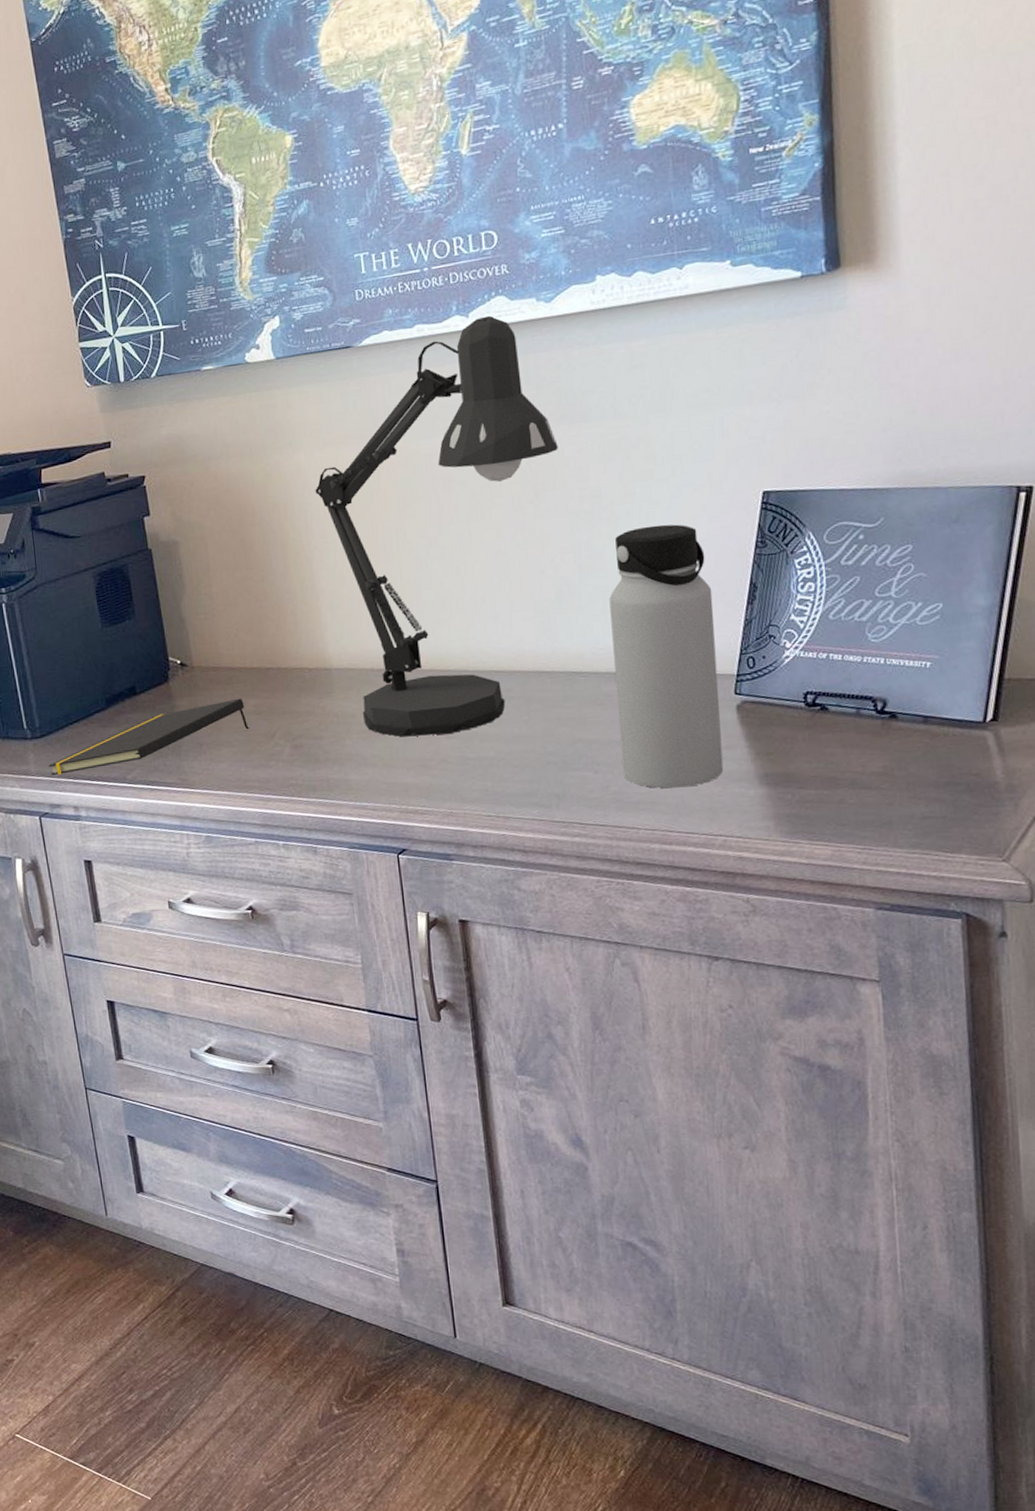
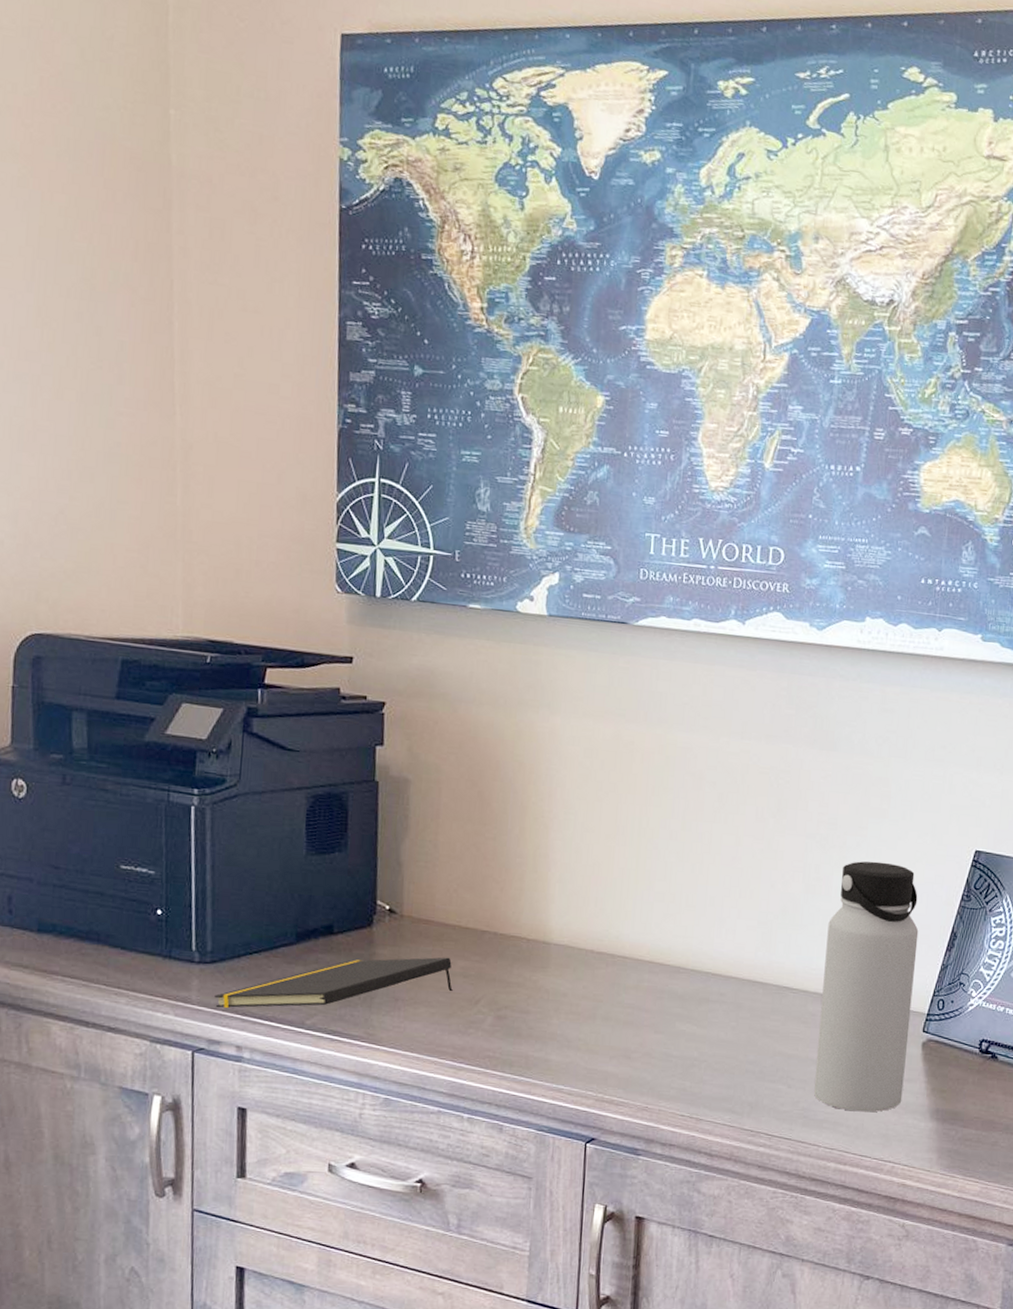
desk lamp: present [315,315,558,737] -> none [565,627,807,1028]

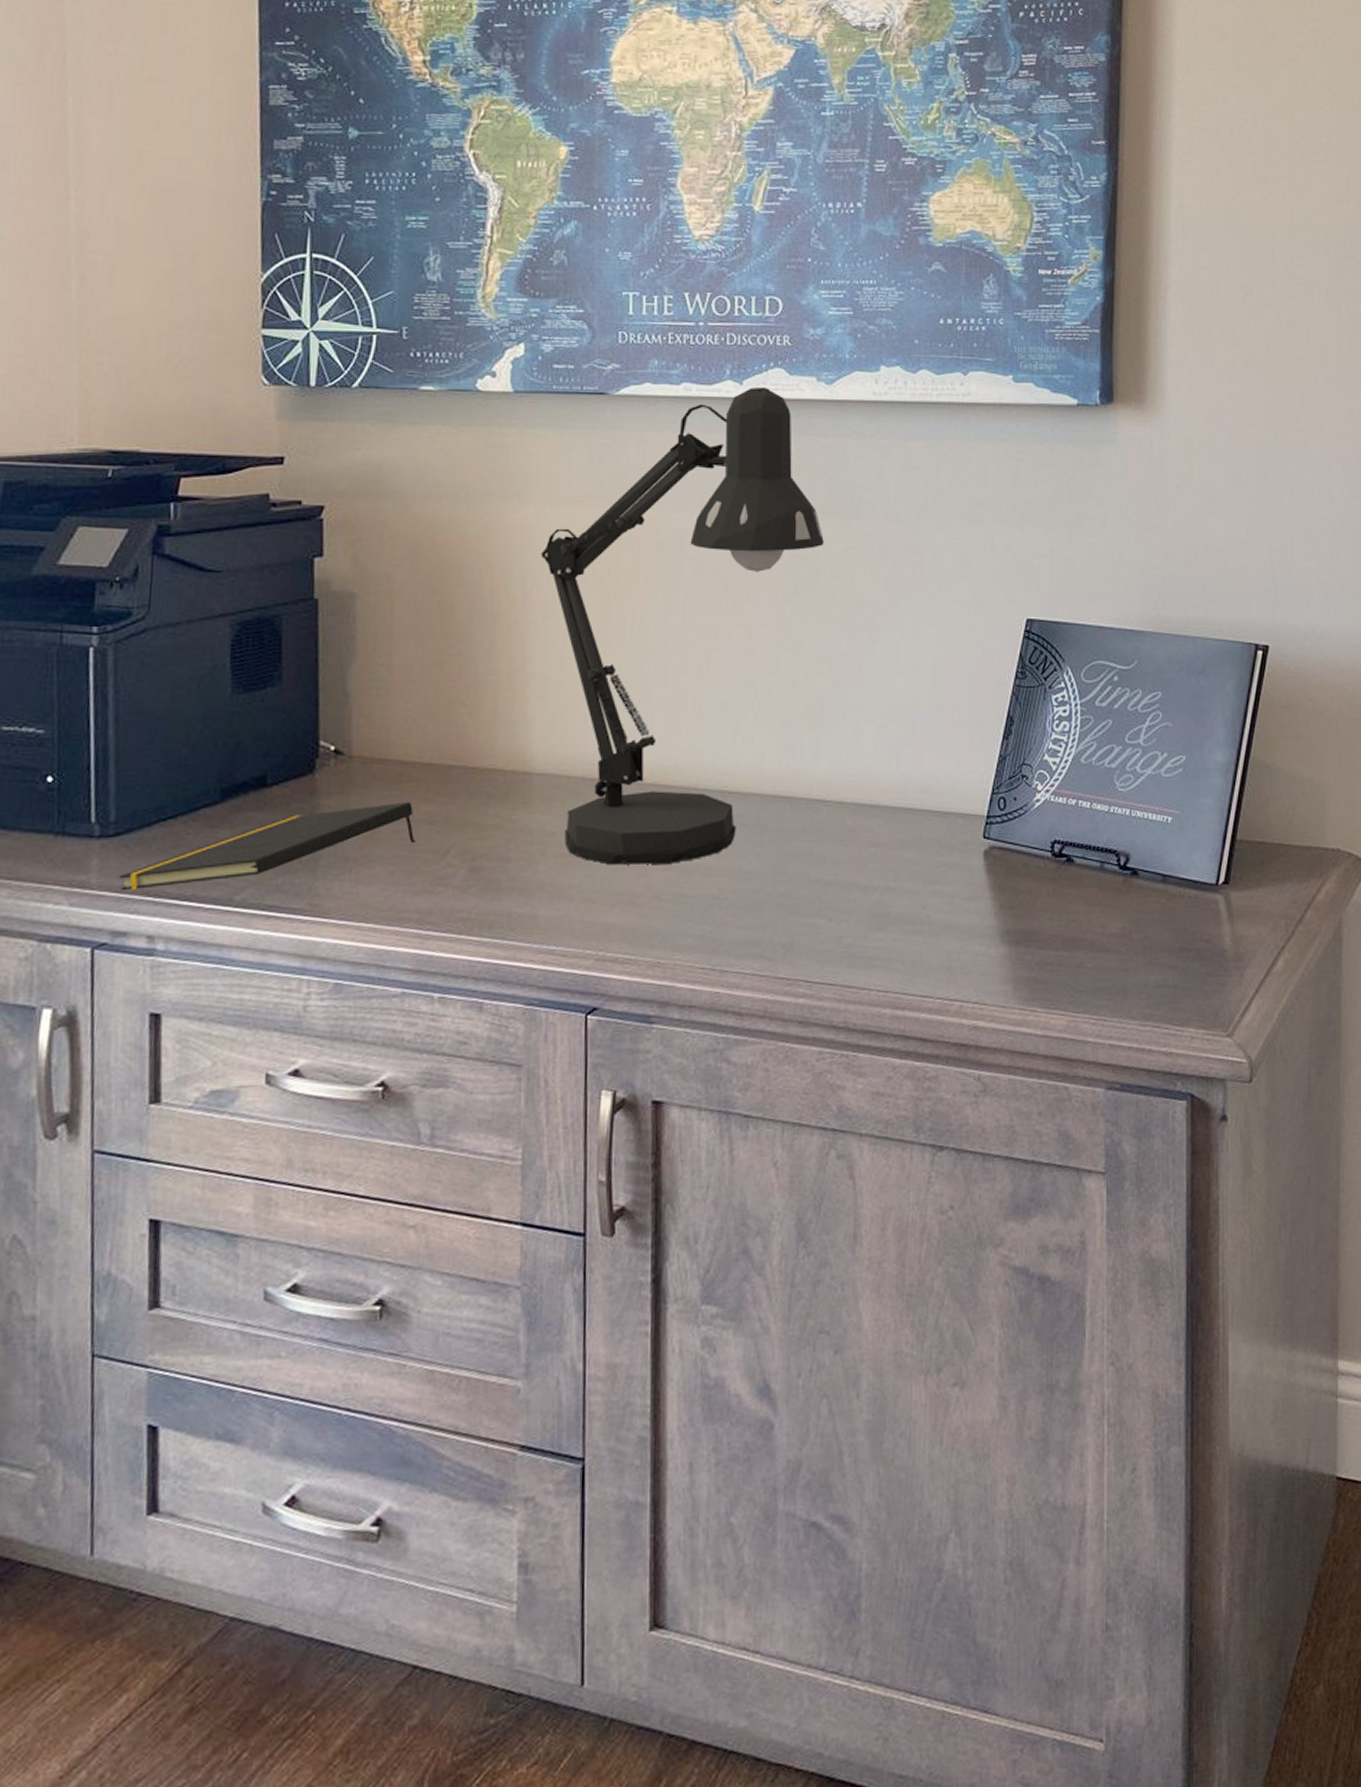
desk lamp: none [565,627,807,1028] -> present [541,386,824,865]
water bottle: present [814,861,919,1112] -> none [860,642,969,943]

